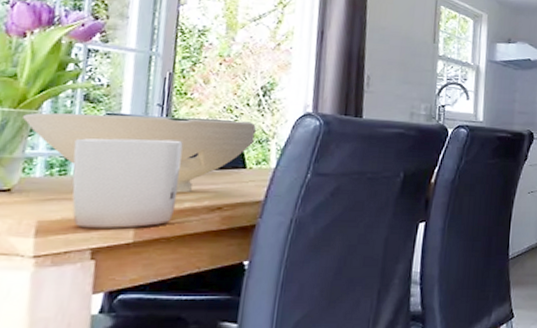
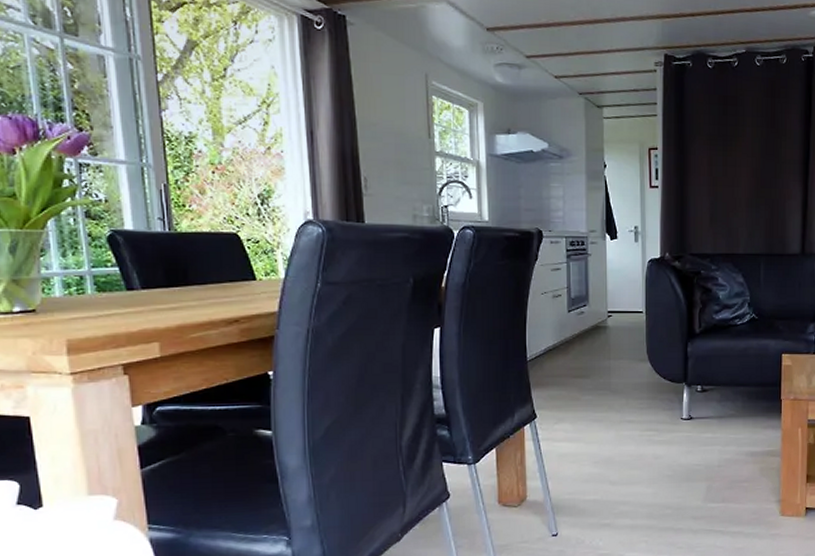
bowl: present [23,112,256,193] -> none [31,230,260,308]
mug: present [71,138,183,228] -> none [85,254,195,344]

